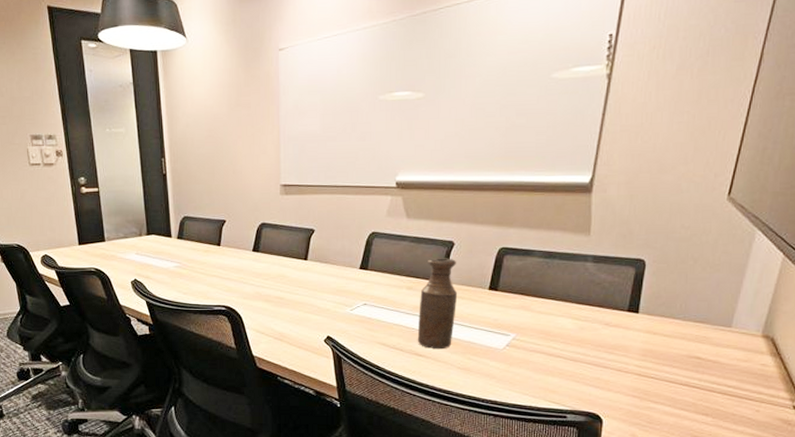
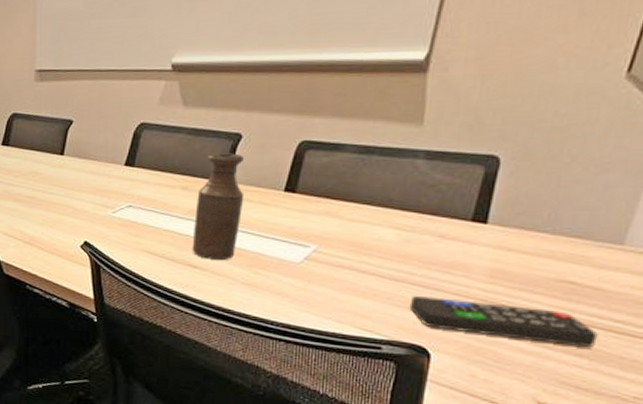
remote control: none [586,373,717,407] -> present [409,296,598,347]

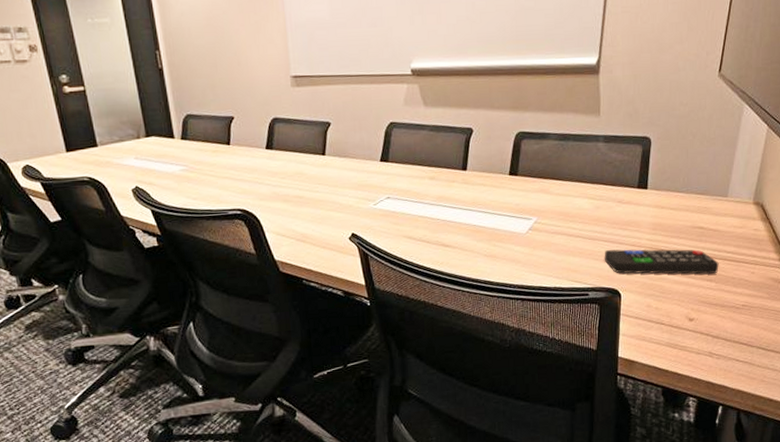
bottle: present [192,153,245,261] -> none [442,145,480,239]

